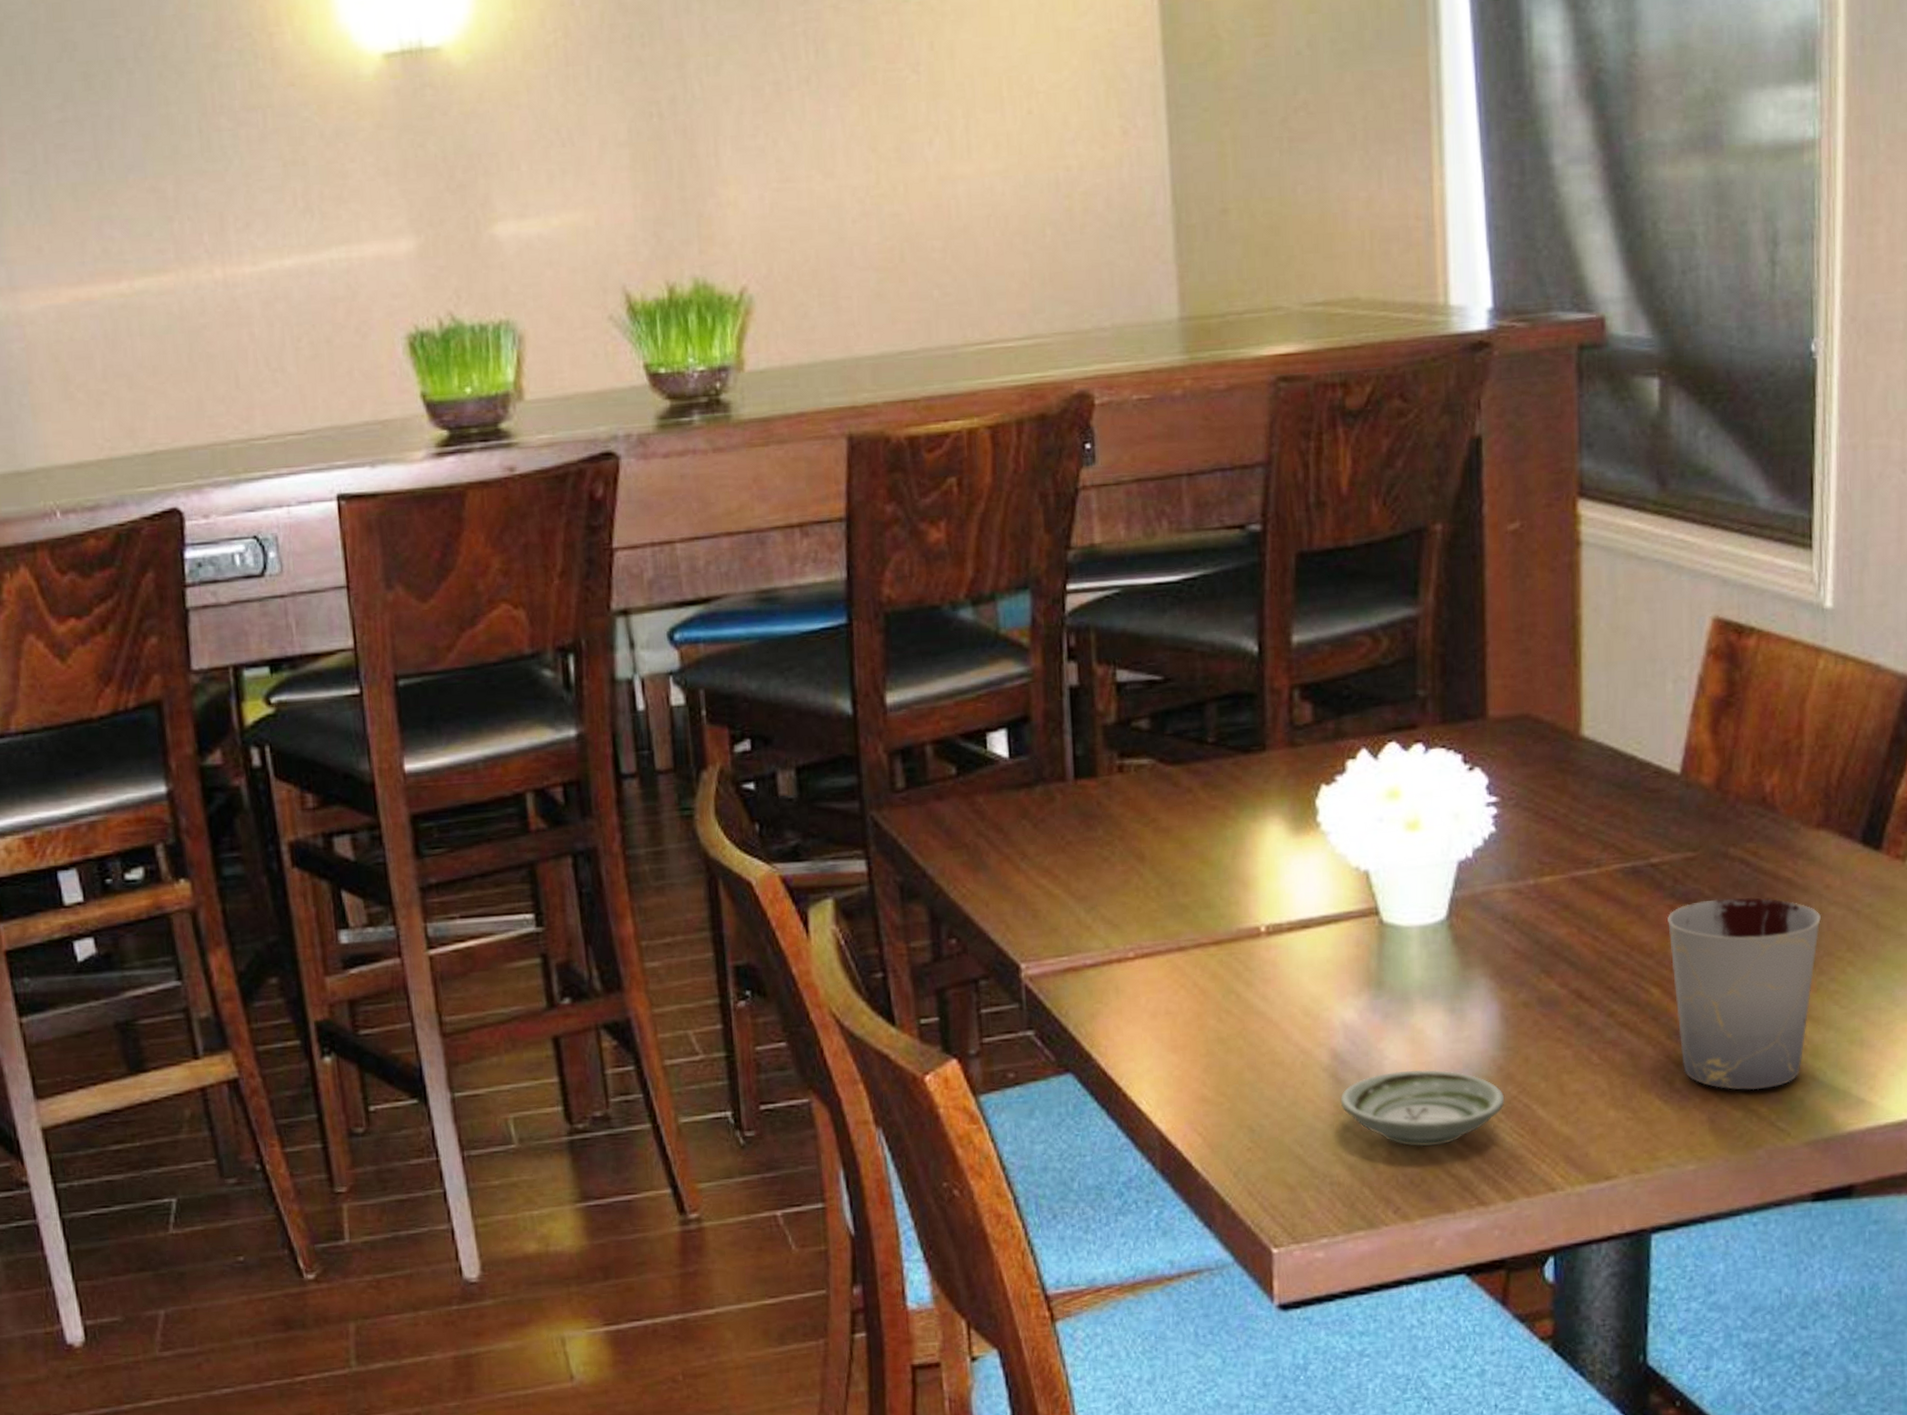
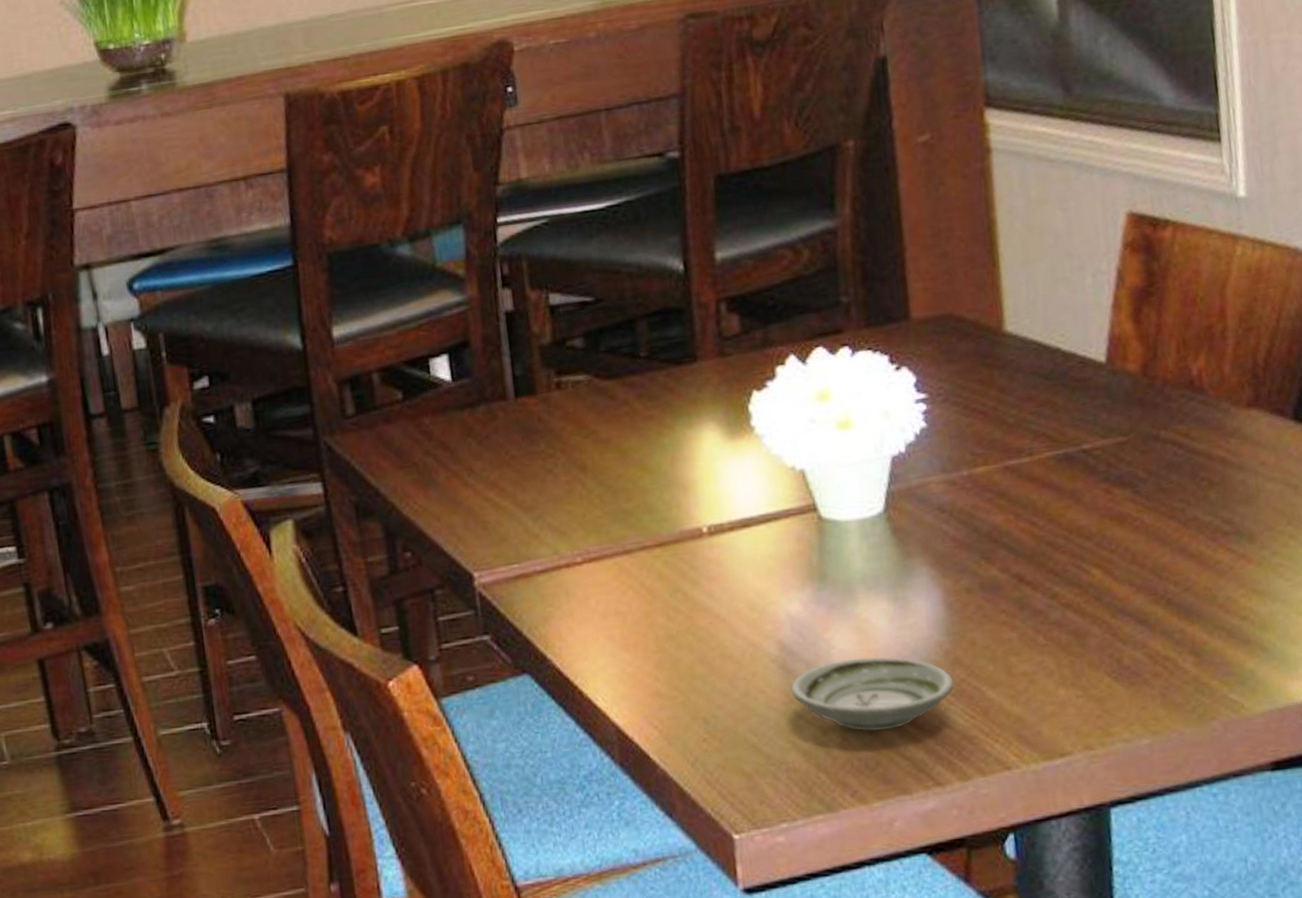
cup: present [1667,897,1821,1091] -> none [1103,477,1259,665]

